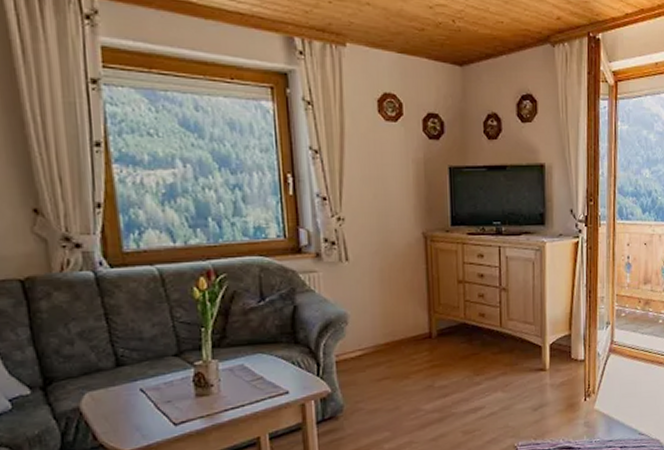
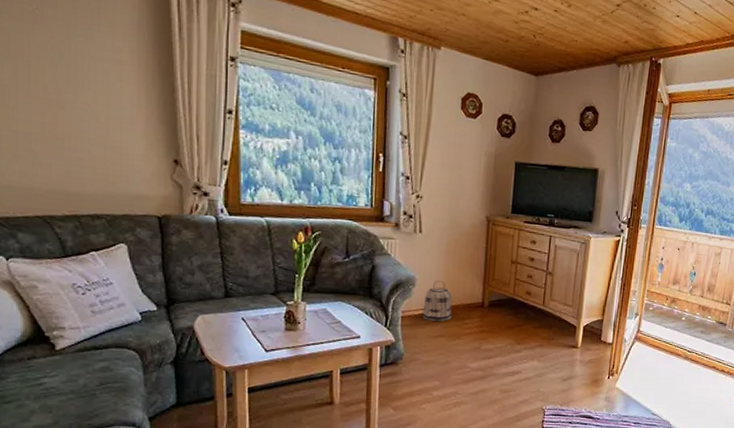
basket: none [360,313,396,363] -> present [422,280,452,322]

